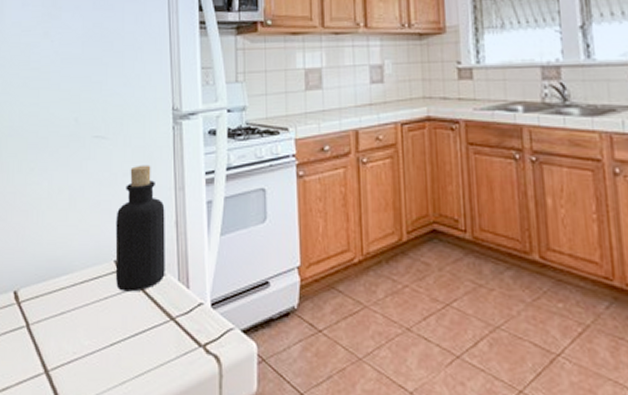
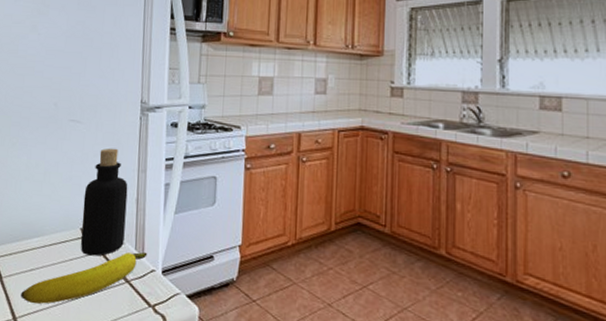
banana: none [52,282,193,353] -> present [21,251,147,304]

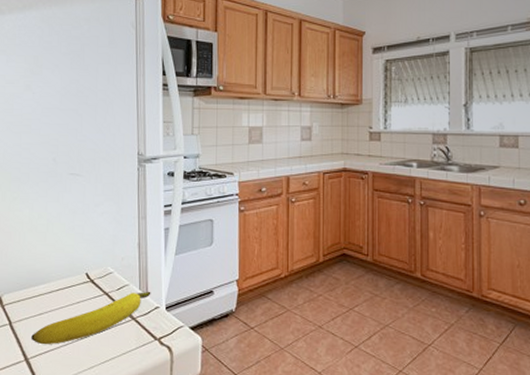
bottle: present [80,148,128,256] -> none [86,198,130,298]

